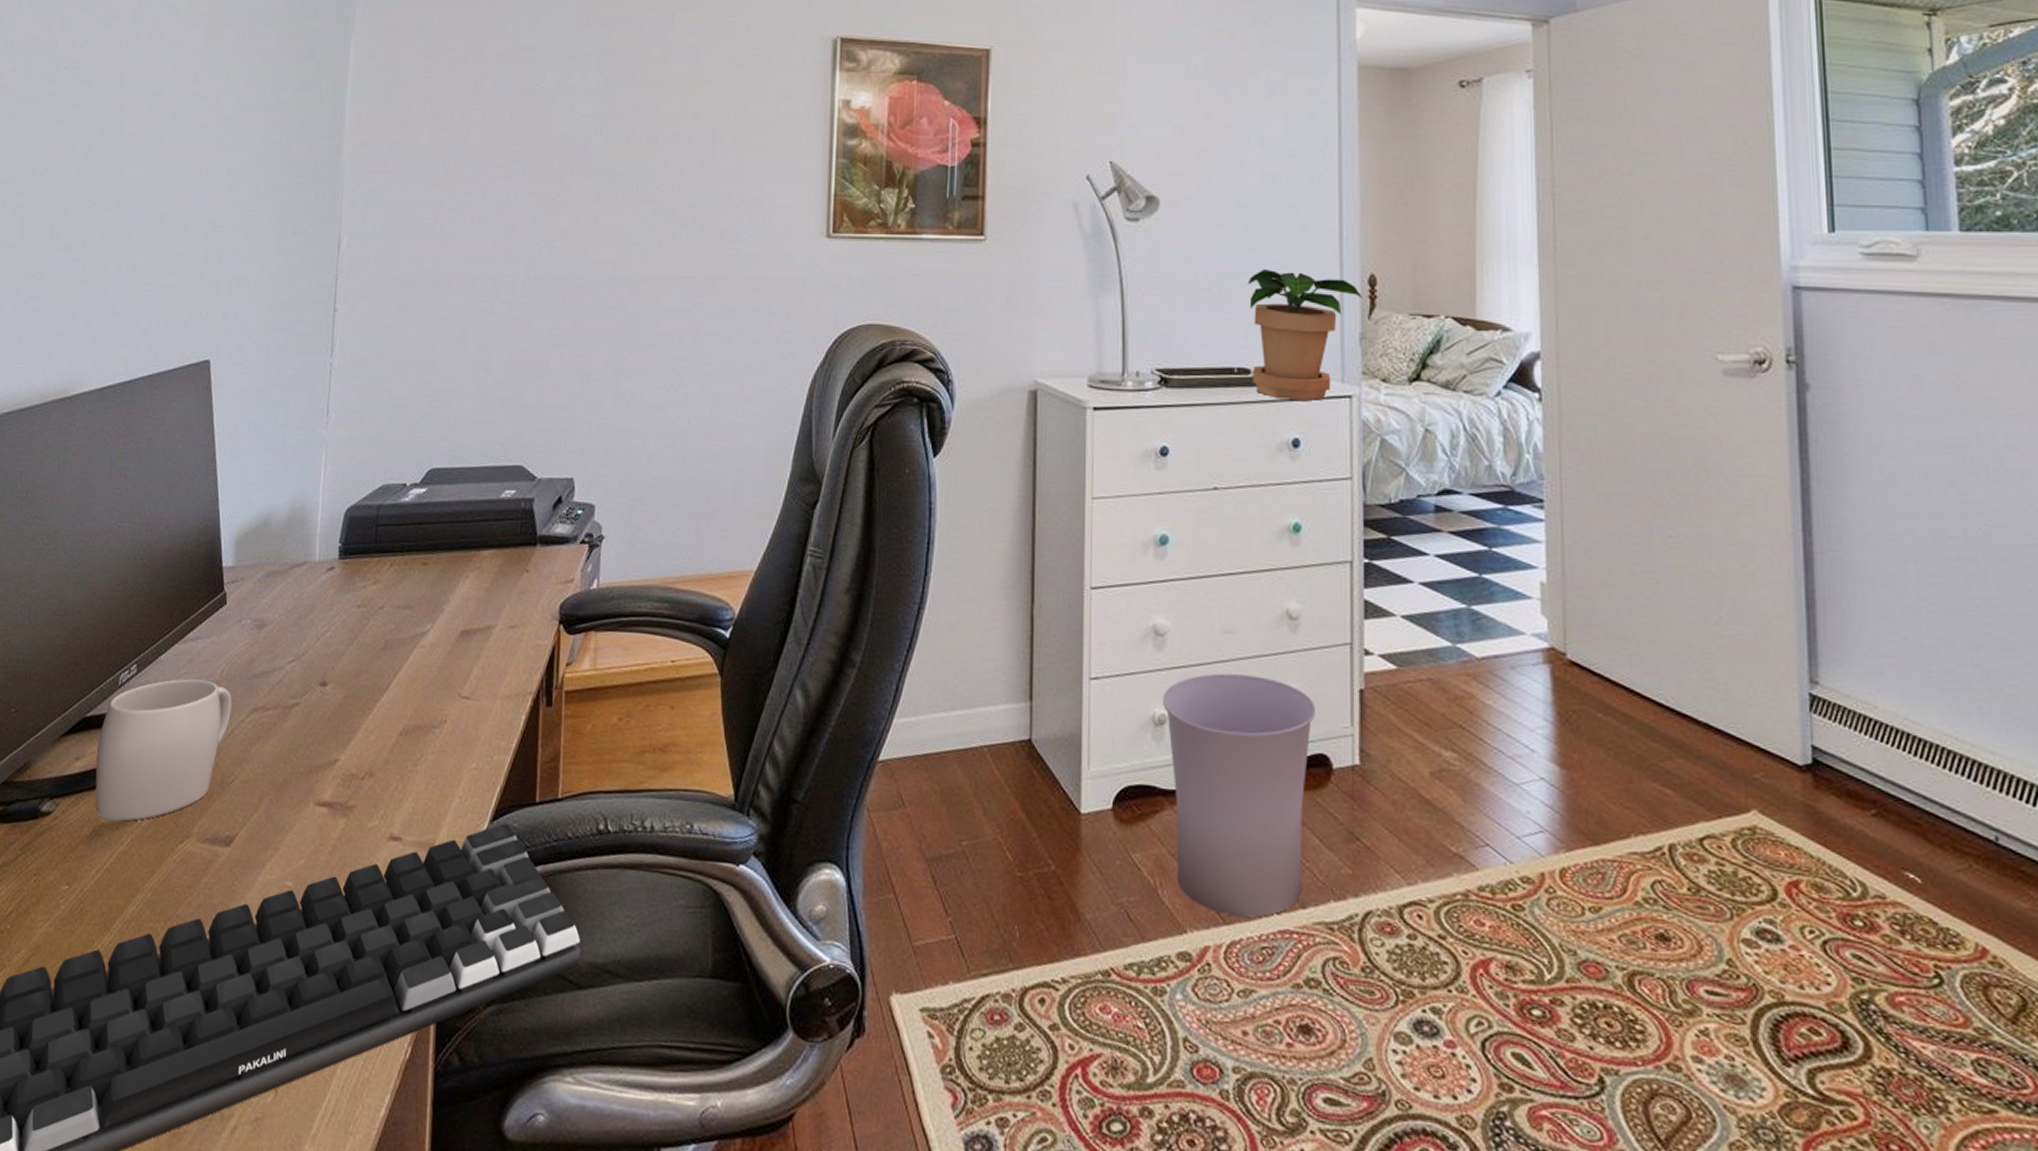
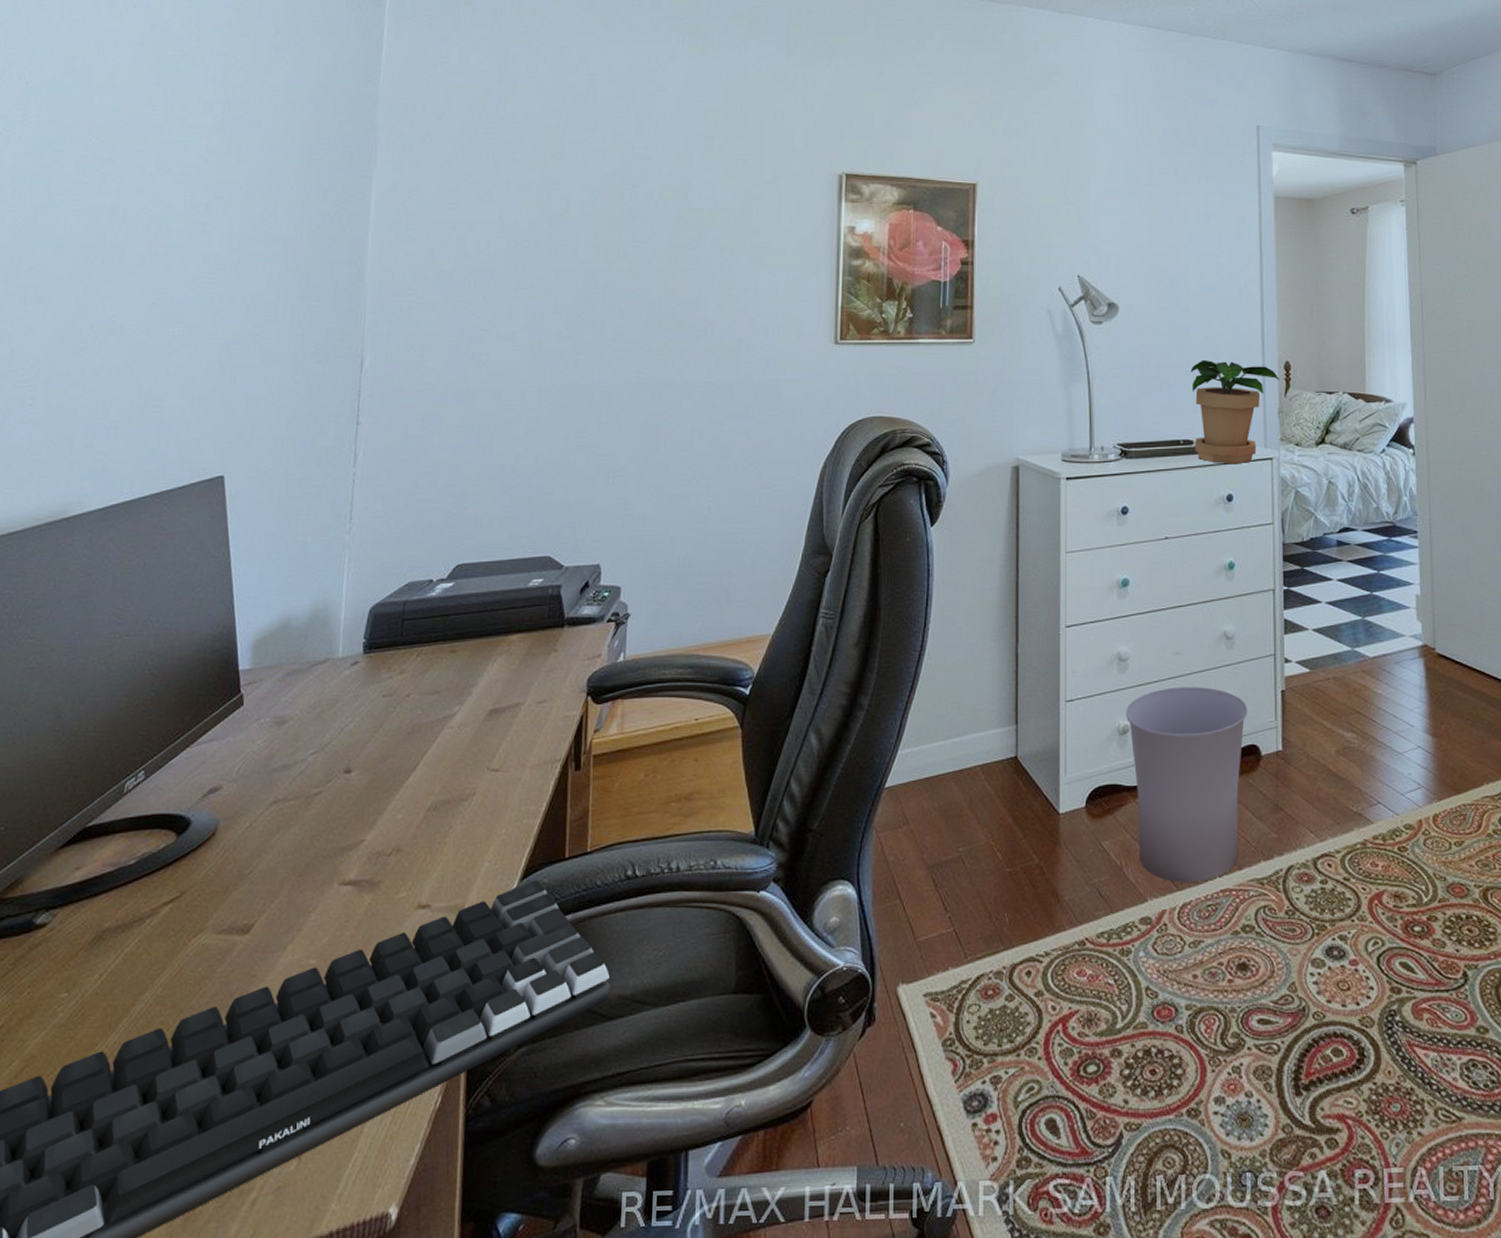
mug: present [95,679,232,822] -> none [97,779,250,924]

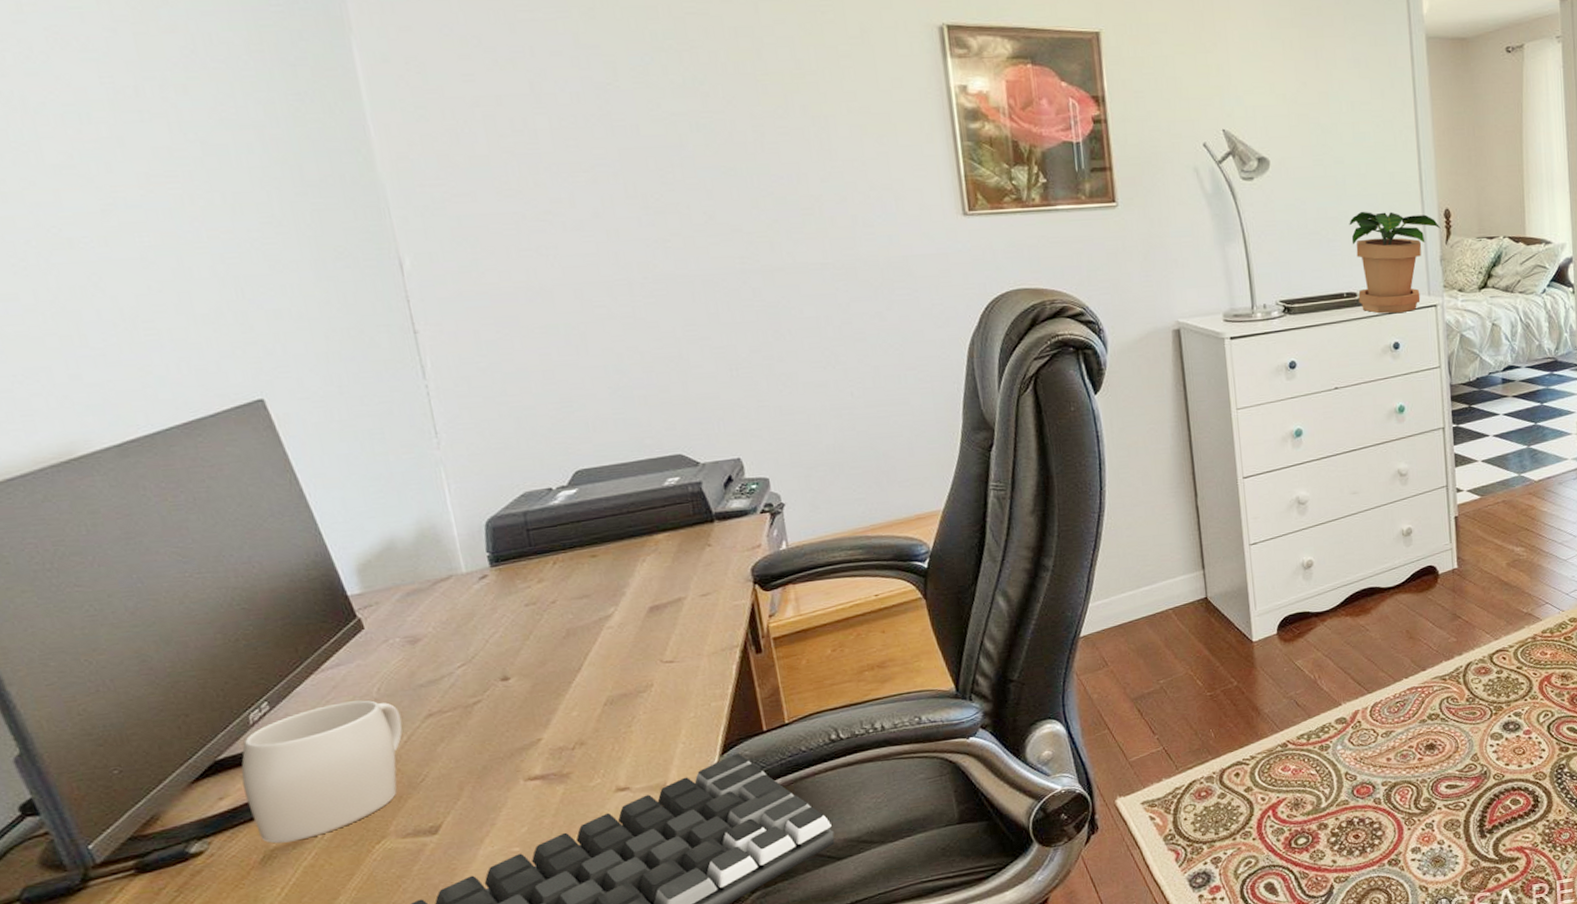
mug: none [97,779,250,924] -> present [241,700,403,844]
waste bin: present [1126,687,1248,882] -> none [1309,520,1425,687]

